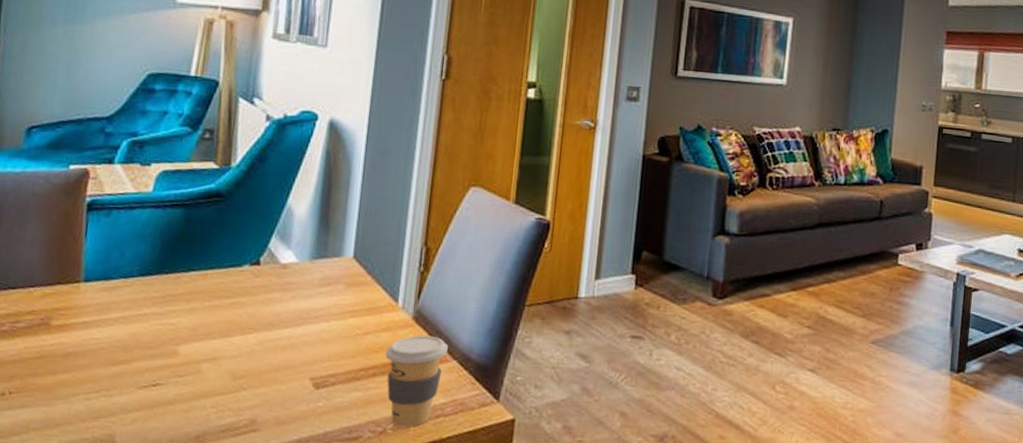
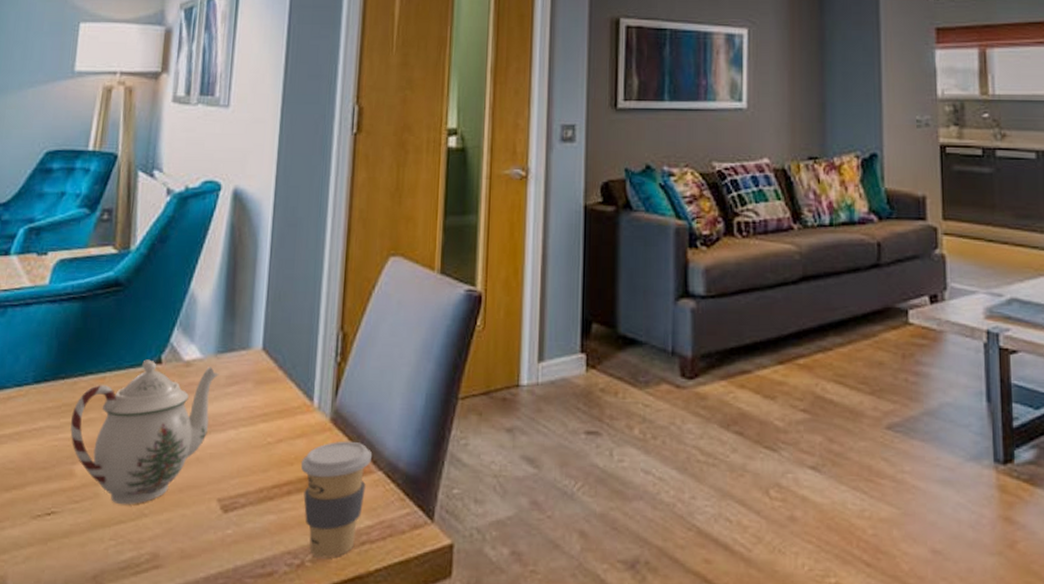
teapot: none [174,261,314,380] -> present [70,359,220,504]

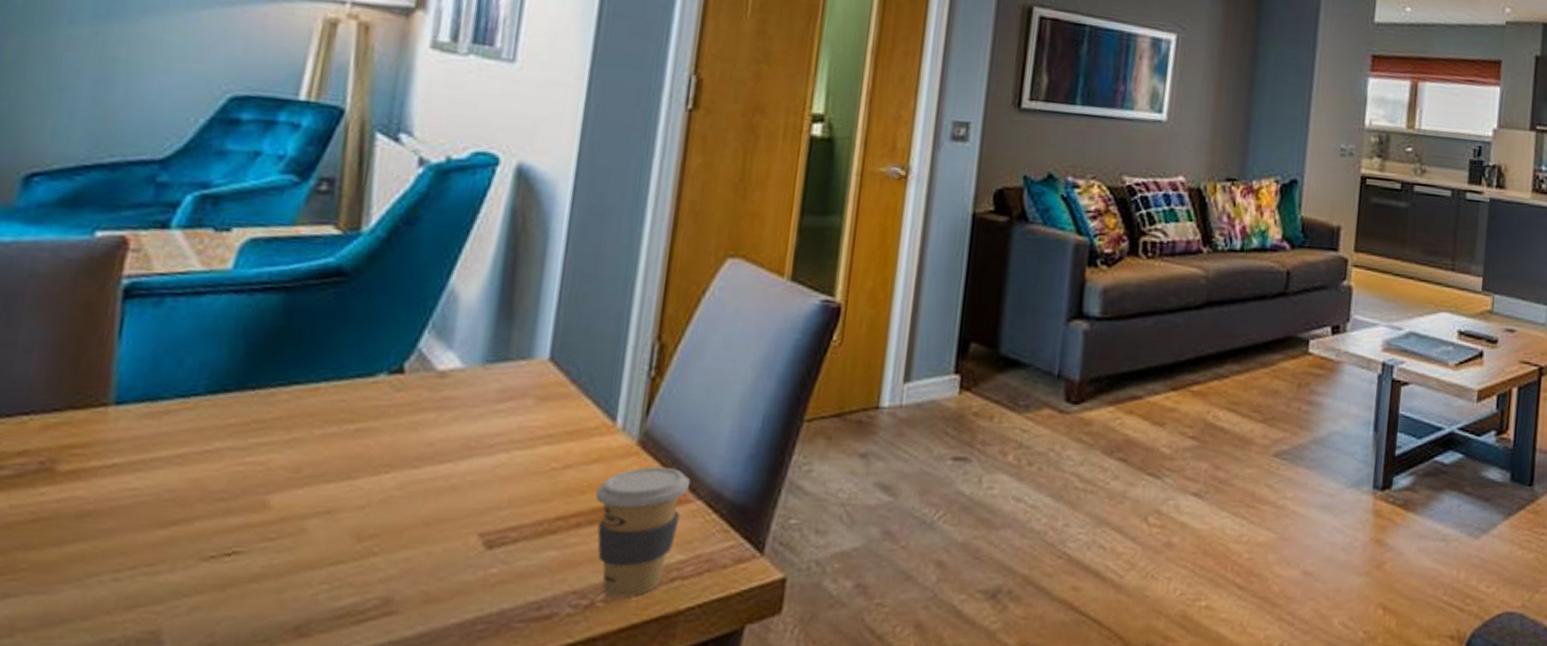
teapot: present [70,359,220,504] -> none [263,368,488,541]

